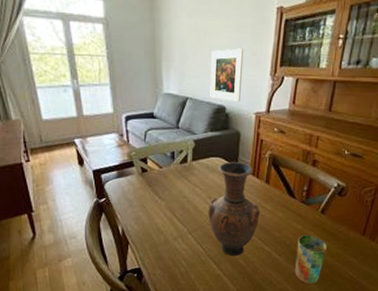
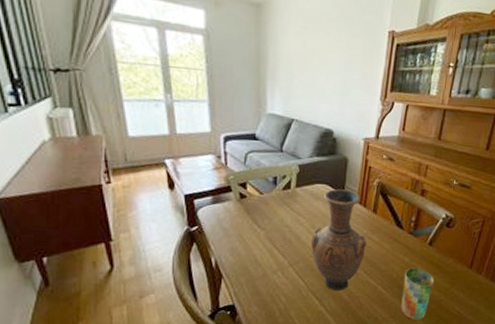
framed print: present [210,48,244,102] -> none [317,70,354,126]

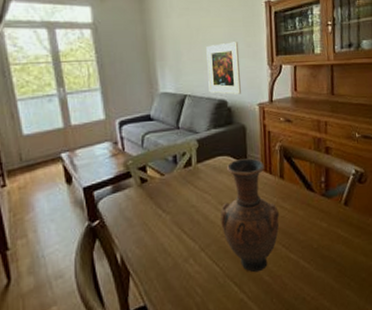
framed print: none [317,70,354,126] -> present [206,42,241,95]
cup: present [401,267,434,321] -> none [325,232,359,296]

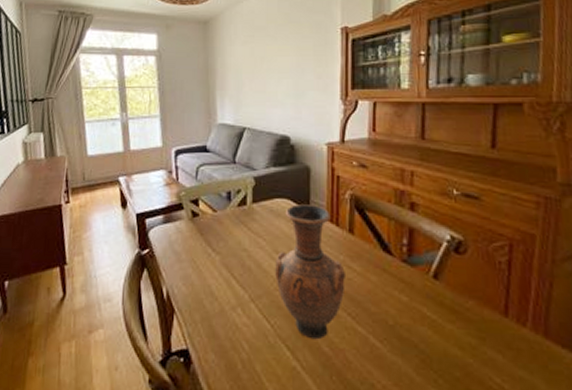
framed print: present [206,42,241,95] -> none [270,72,308,131]

